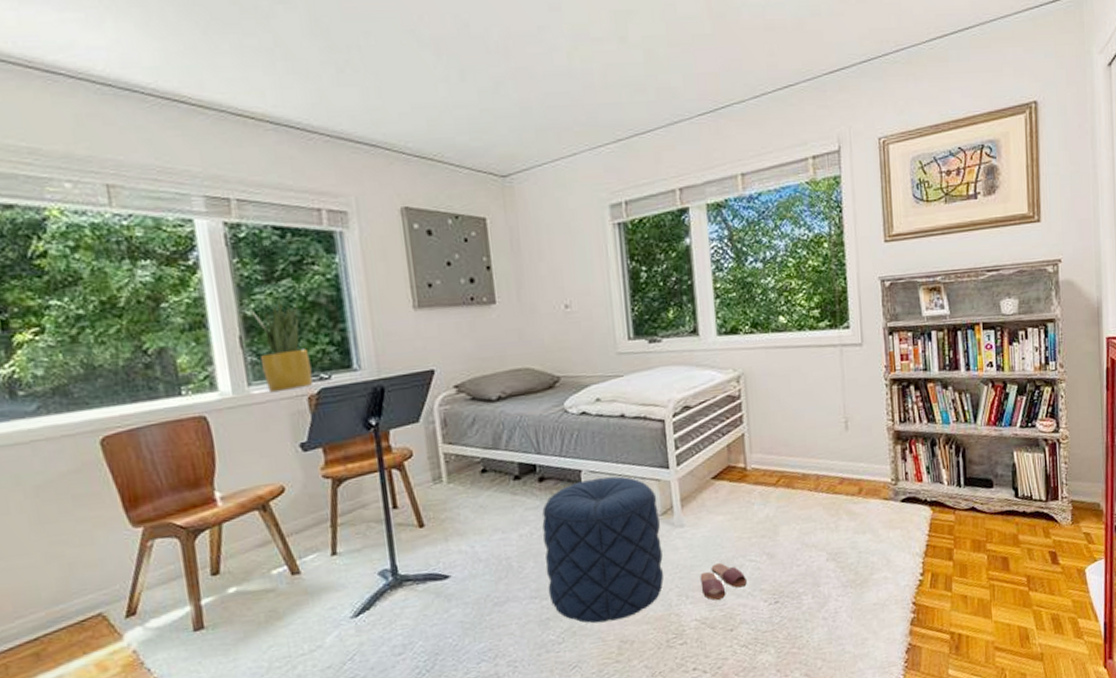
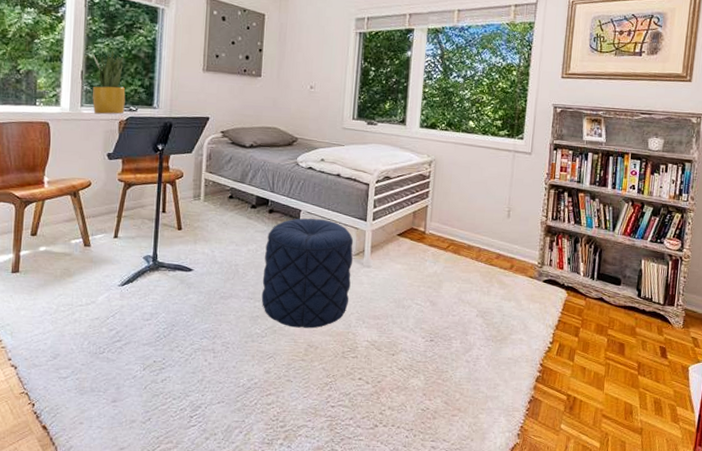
slippers: present [700,563,747,600] -> none [376,301,411,329]

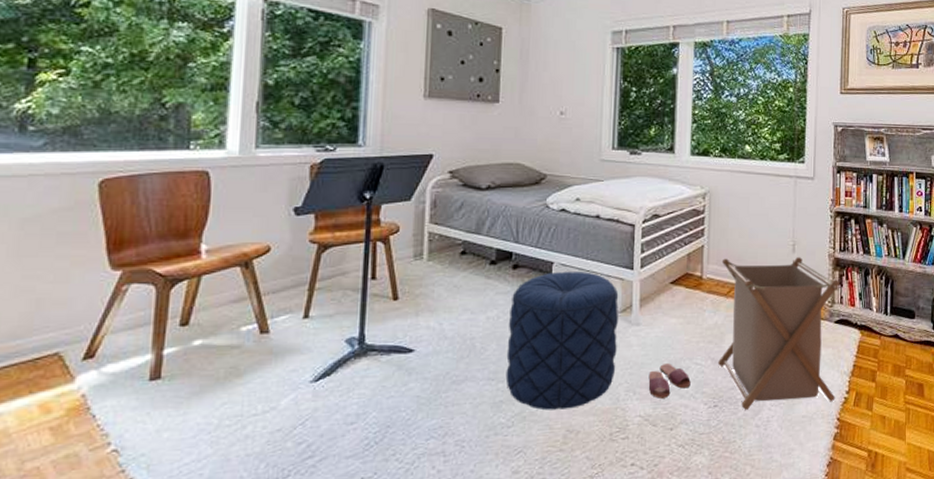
planter: present [91,49,126,115] -> none [271,73,320,158]
slippers: none [376,301,411,329] -> present [648,364,691,399]
laundry basket: none [435,218,550,350] -> present [717,256,839,410]

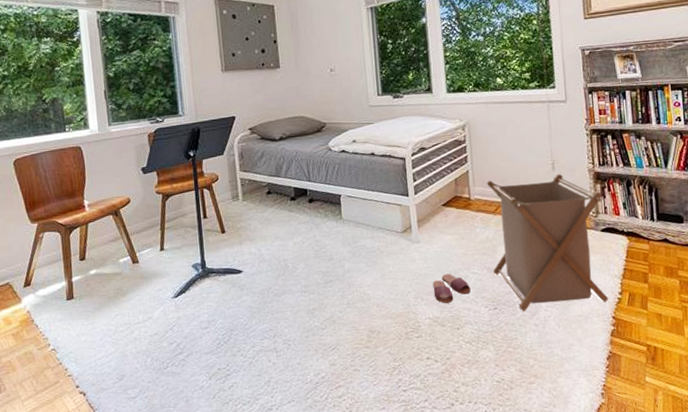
pouf: present [505,271,619,410] -> none [311,201,404,315]

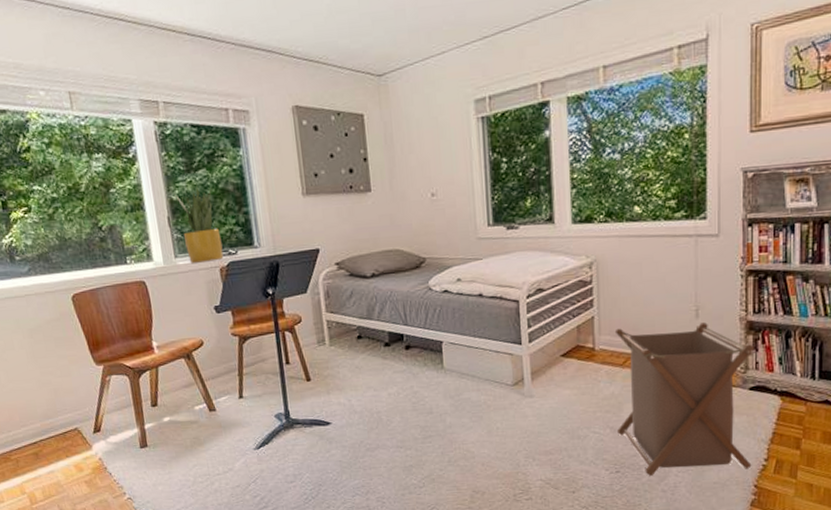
planter: none [111,64,152,131] -> present [174,186,224,264]
slippers: present [432,274,471,303] -> none [546,432,590,464]

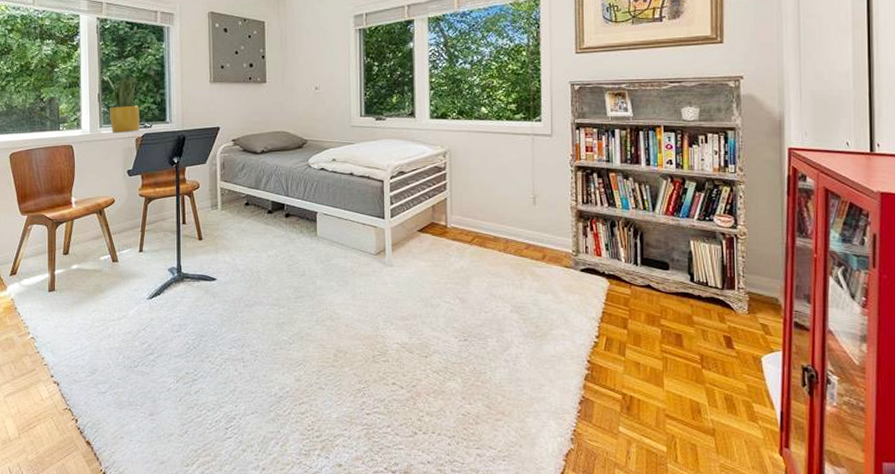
laundry basket: present [614,321,754,476] -> none [464,208,585,346]

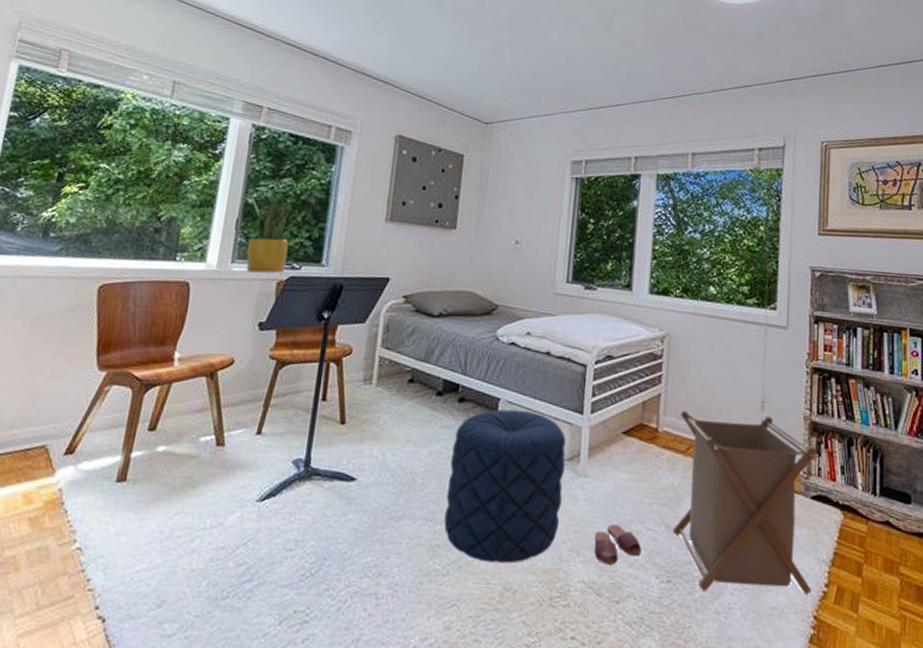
pouf: none [285,219,374,333] -> present [444,409,567,563]
slippers: none [403,300,441,330] -> present [594,524,641,565]
laundry basket: none [464,208,585,346] -> present [672,410,817,595]

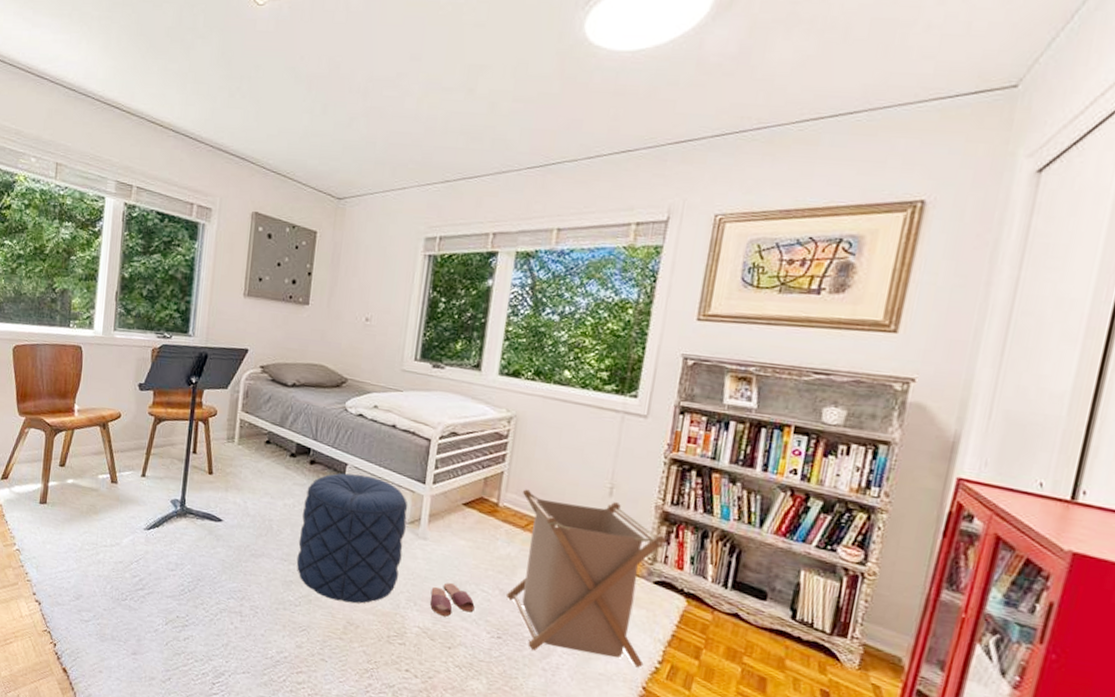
planter: present [246,193,293,273] -> none [126,268,162,341]

